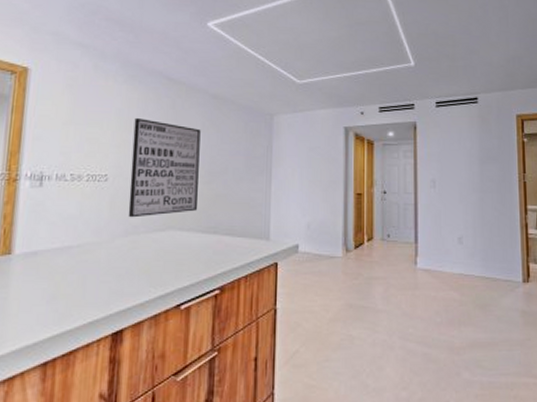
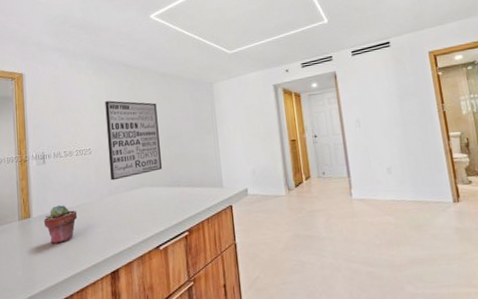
potted succulent: none [28,242,78,291] -> present [43,205,78,244]

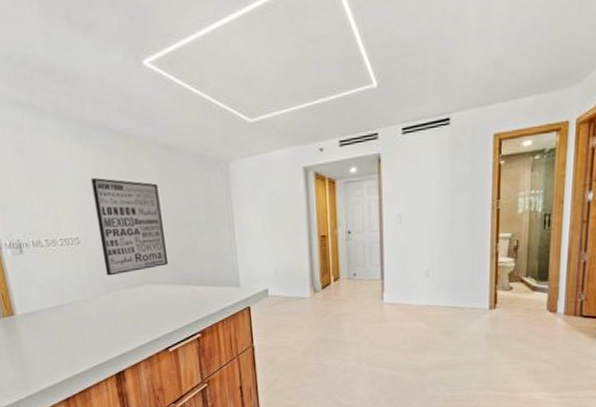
potted succulent: present [43,205,78,244] -> none [30,302,71,344]

